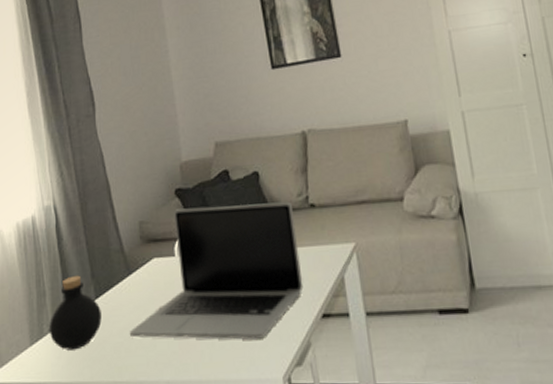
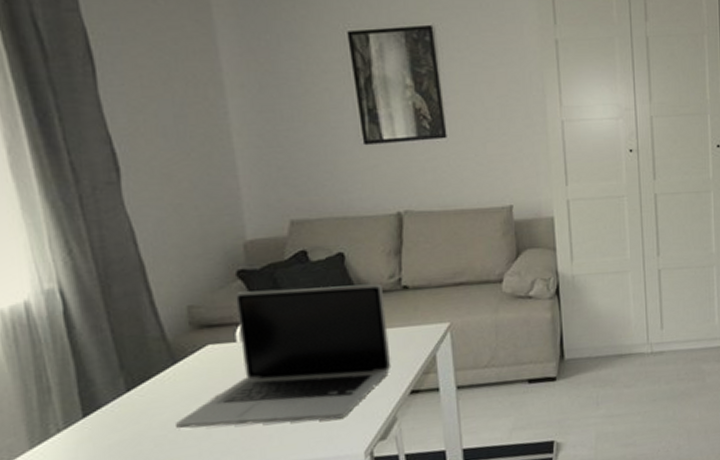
bottle: present [49,275,102,351] -> none [57,367,136,450]

